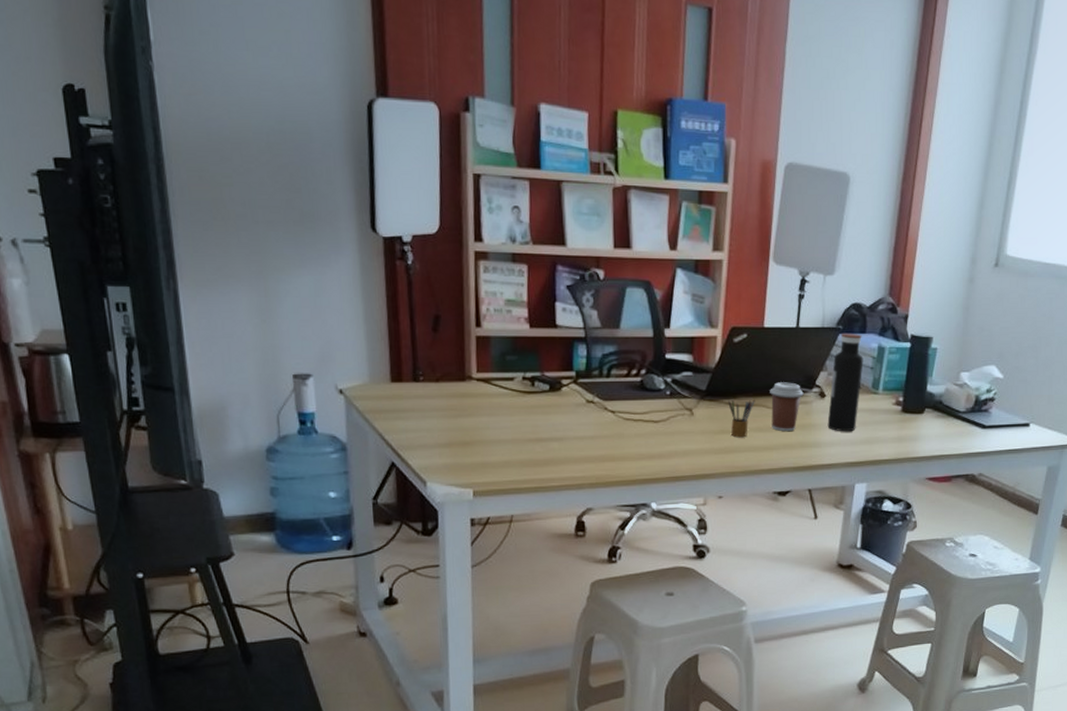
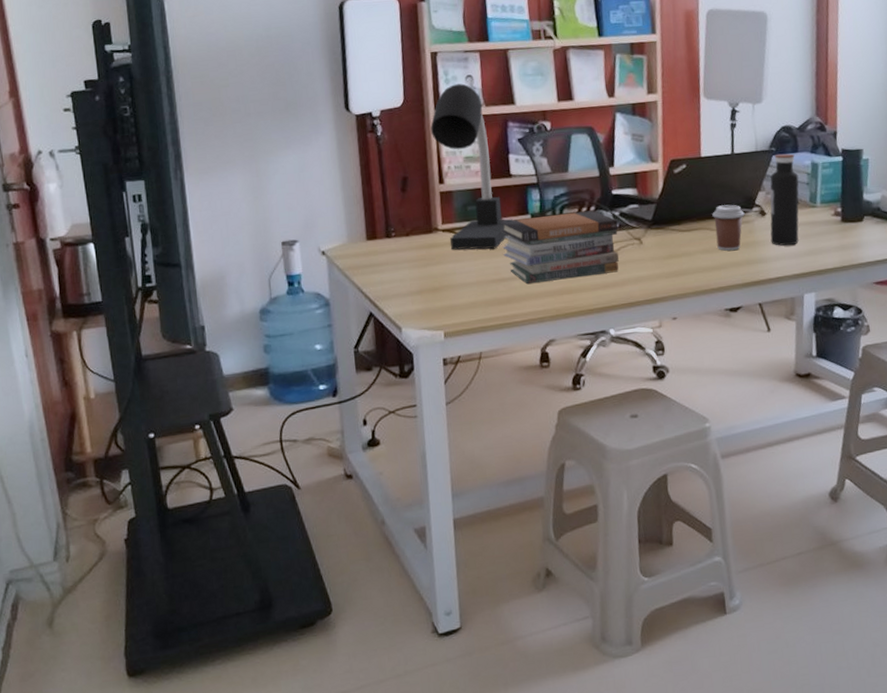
desk lamp: none [469,215,555,406] -> present [430,83,513,250]
book stack: none [541,374,669,446] -> present [500,210,619,284]
pencil box: present [728,399,755,438] -> none [674,223,700,261]

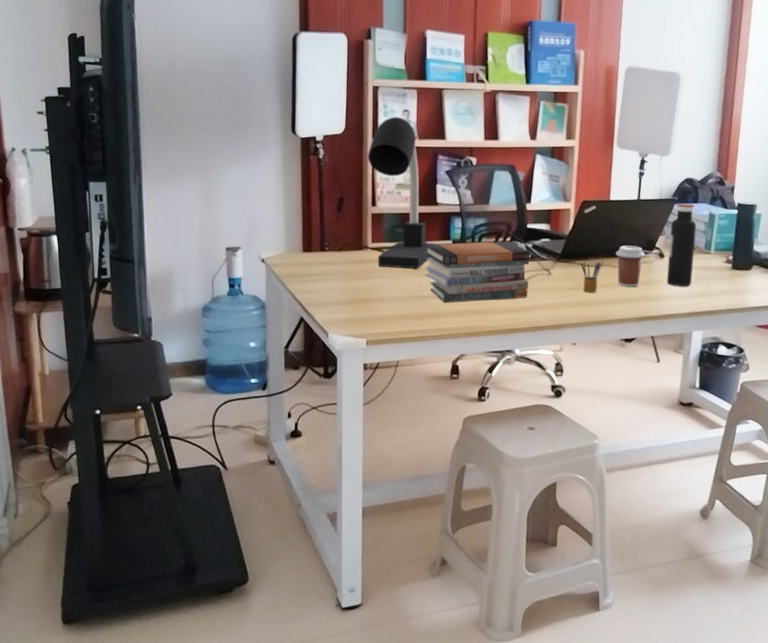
pencil box: none [674,223,700,261] -> present [580,260,604,293]

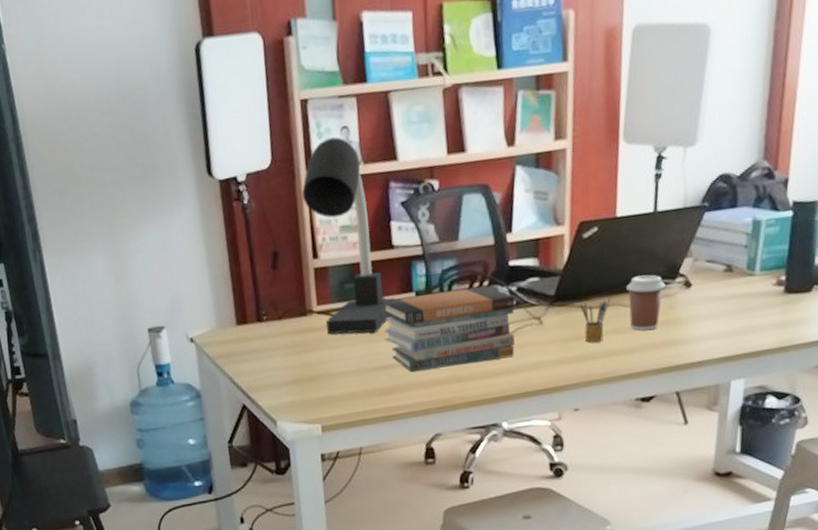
water bottle: present [666,203,697,287] -> none [695,209,736,324]

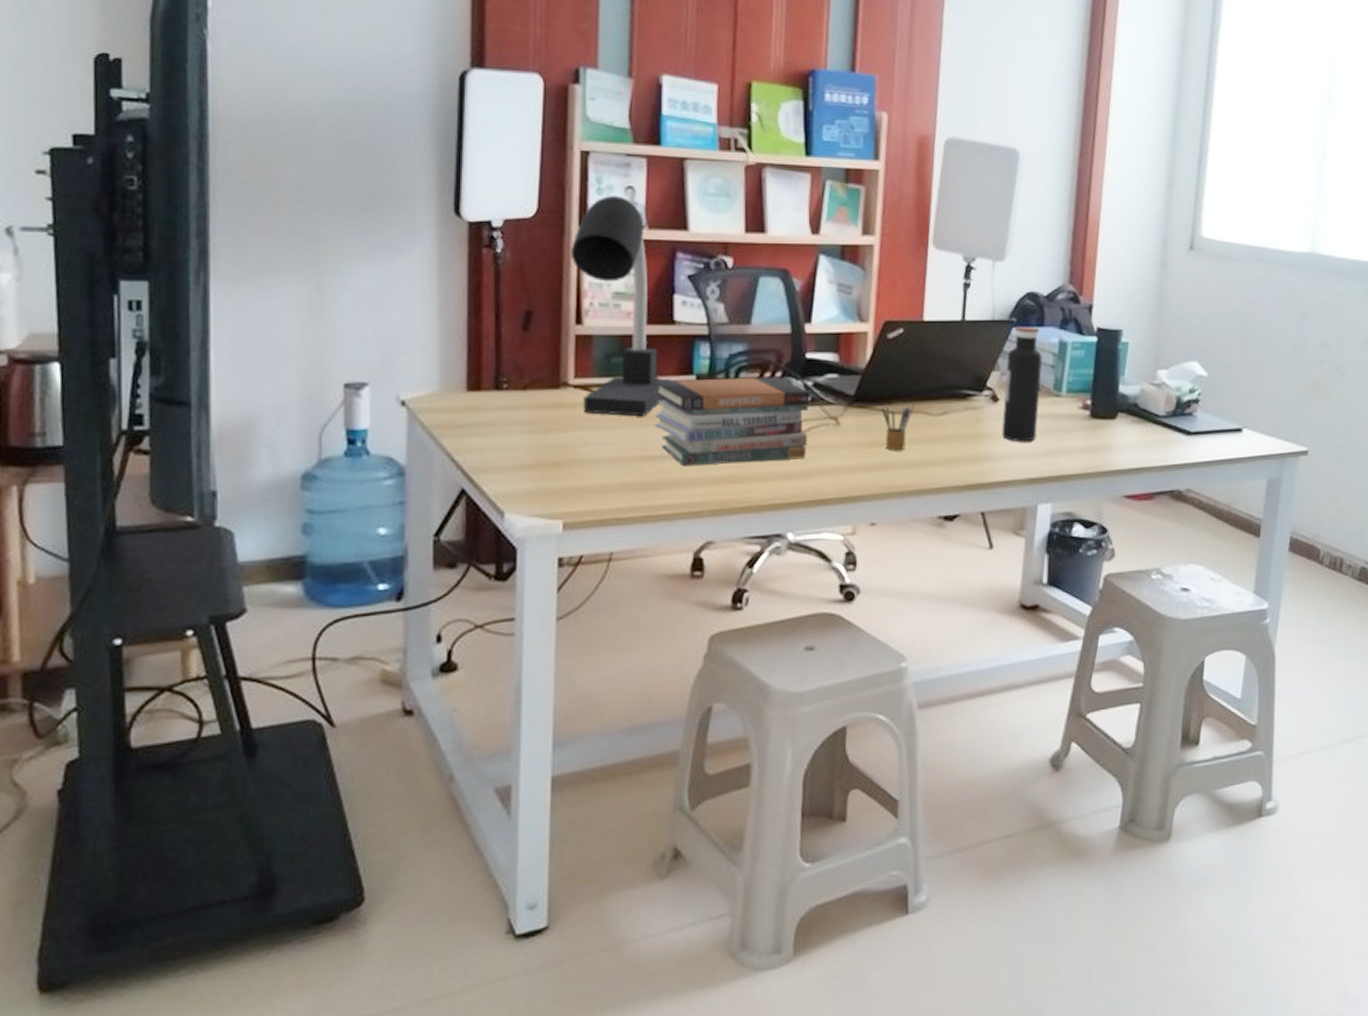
coffee cup: present [626,274,666,331] -> none [931,384,973,442]
water bottle: none [695,209,736,324] -> present [1001,326,1043,442]

